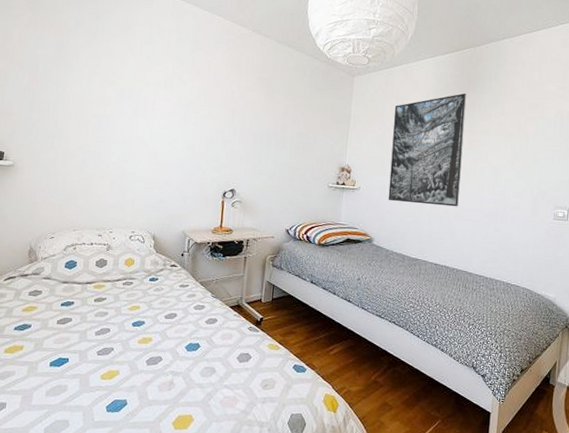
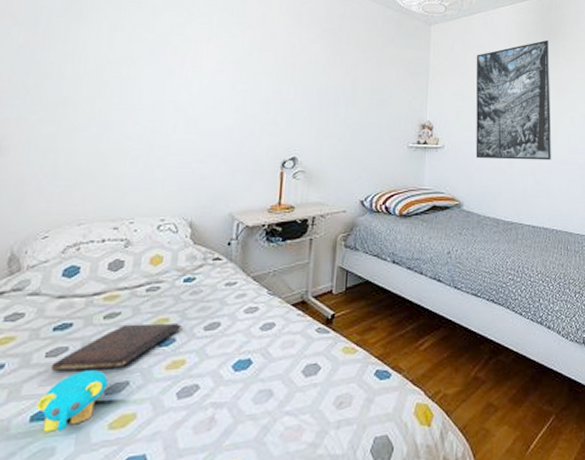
toy elephant: none [53,336,100,376] -> present [36,370,109,432]
book: none [61,307,148,337] -> present [50,323,181,371]

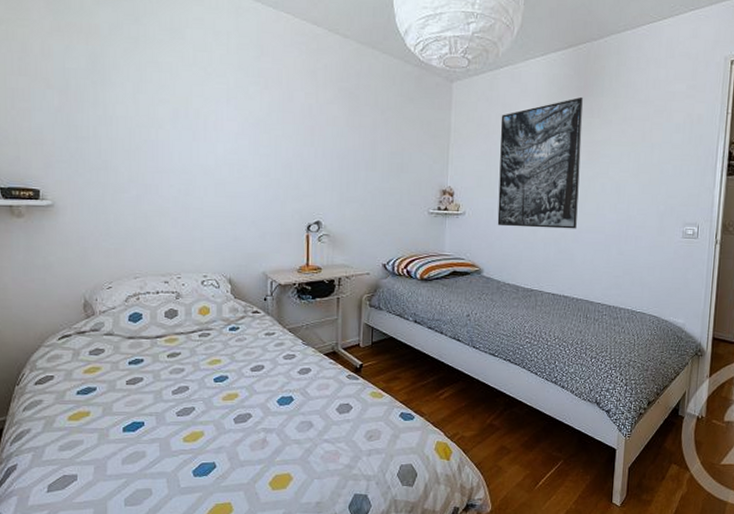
toy elephant: present [36,370,109,432] -> none [126,397,178,440]
book: present [50,323,181,371] -> none [132,362,231,396]

